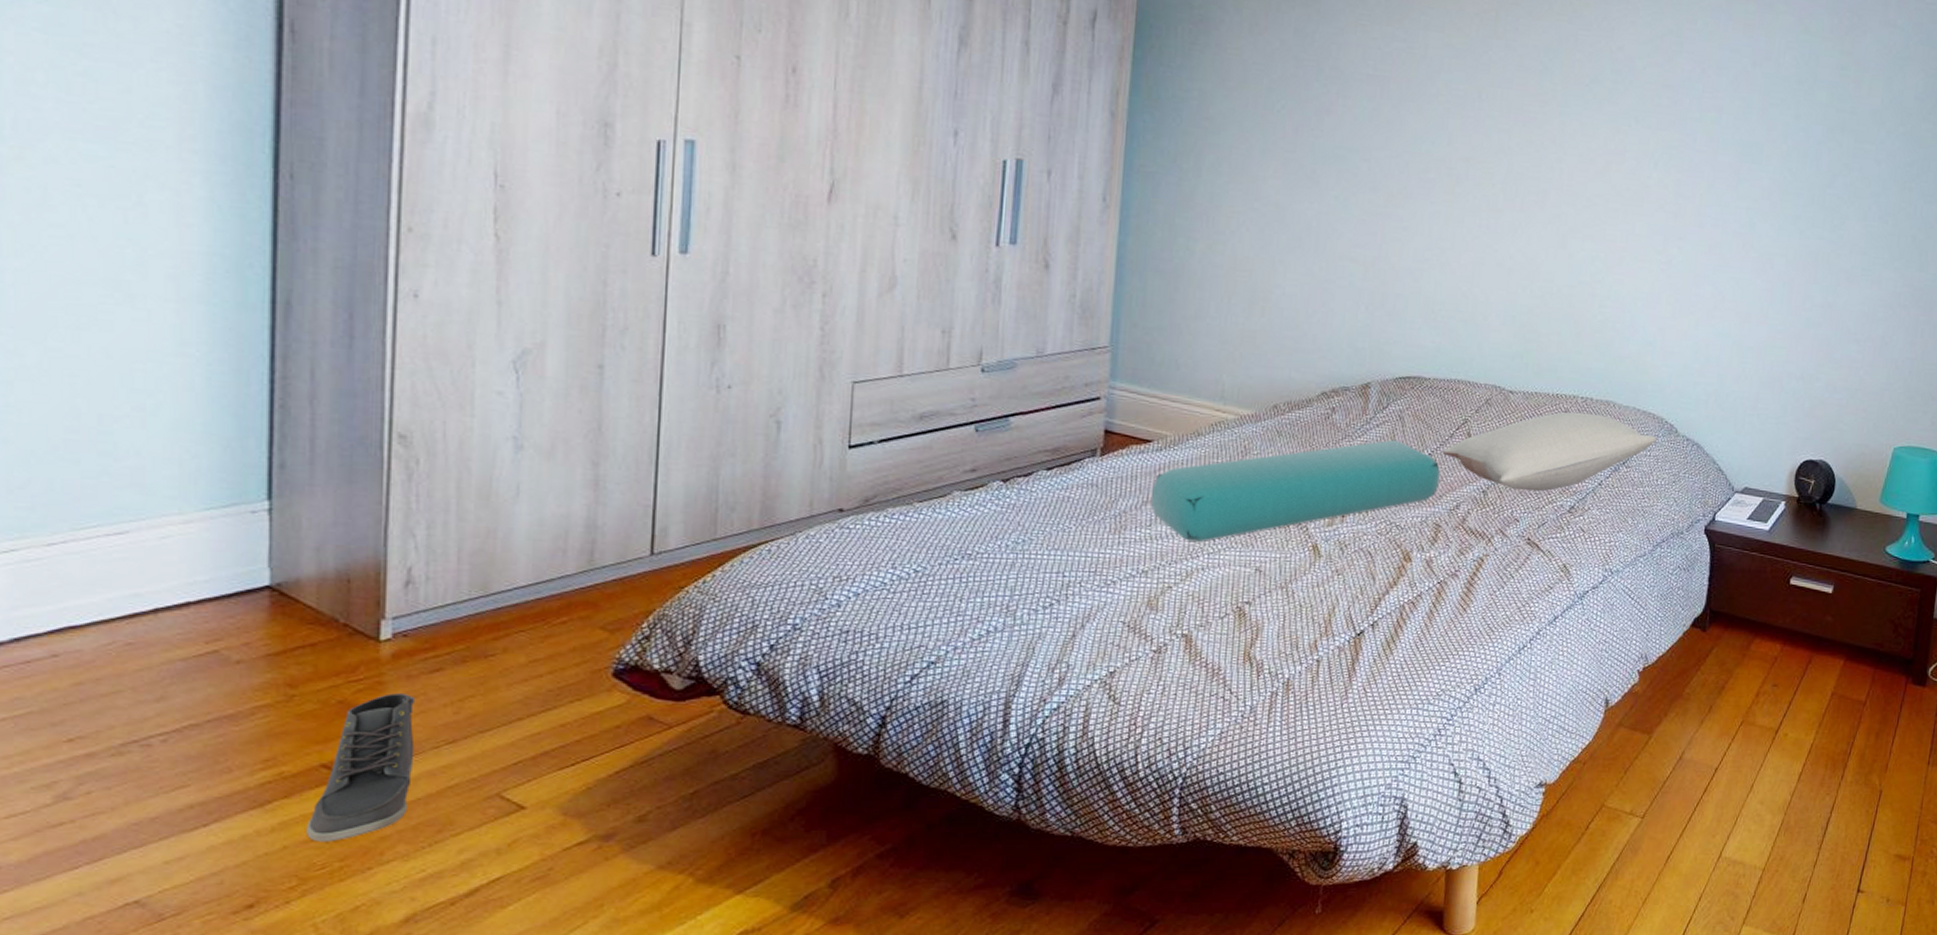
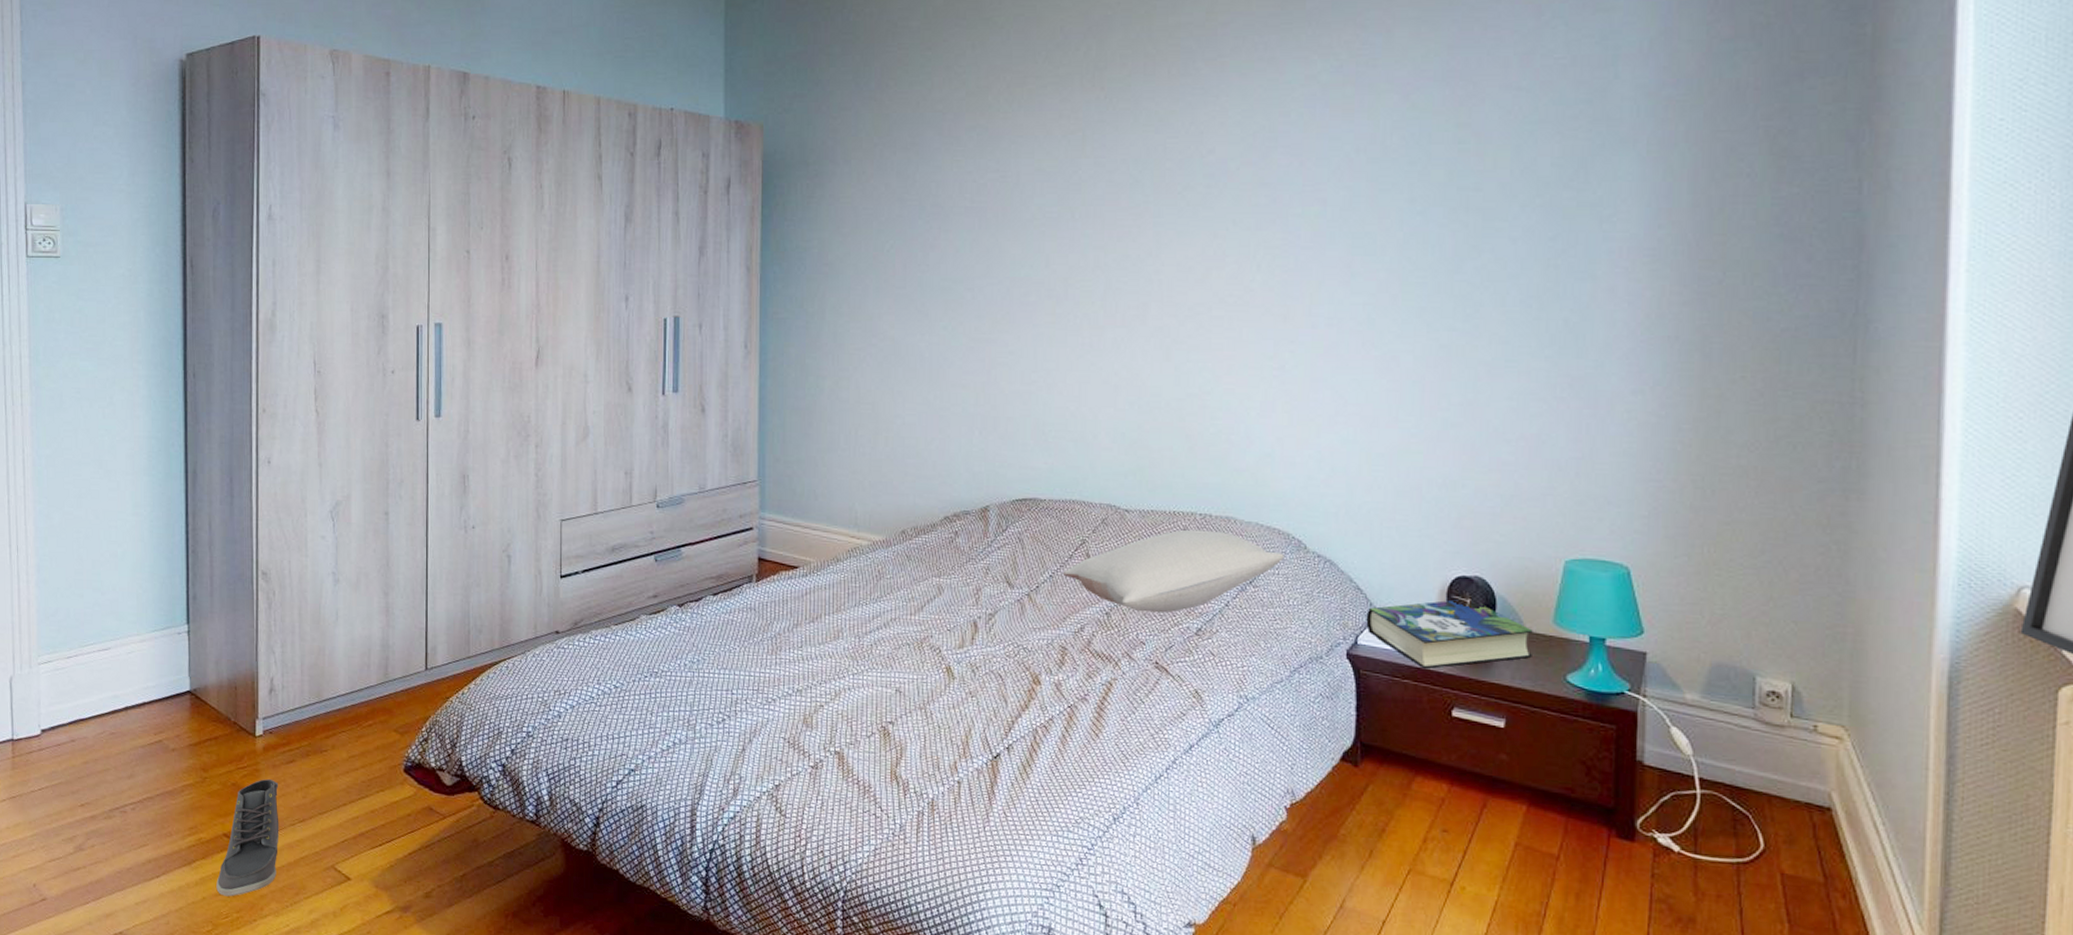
cushion: present [1151,439,1440,543] -> none [801,561,1062,664]
book: none [1724,480,1863,543] -> present [1366,599,1533,669]

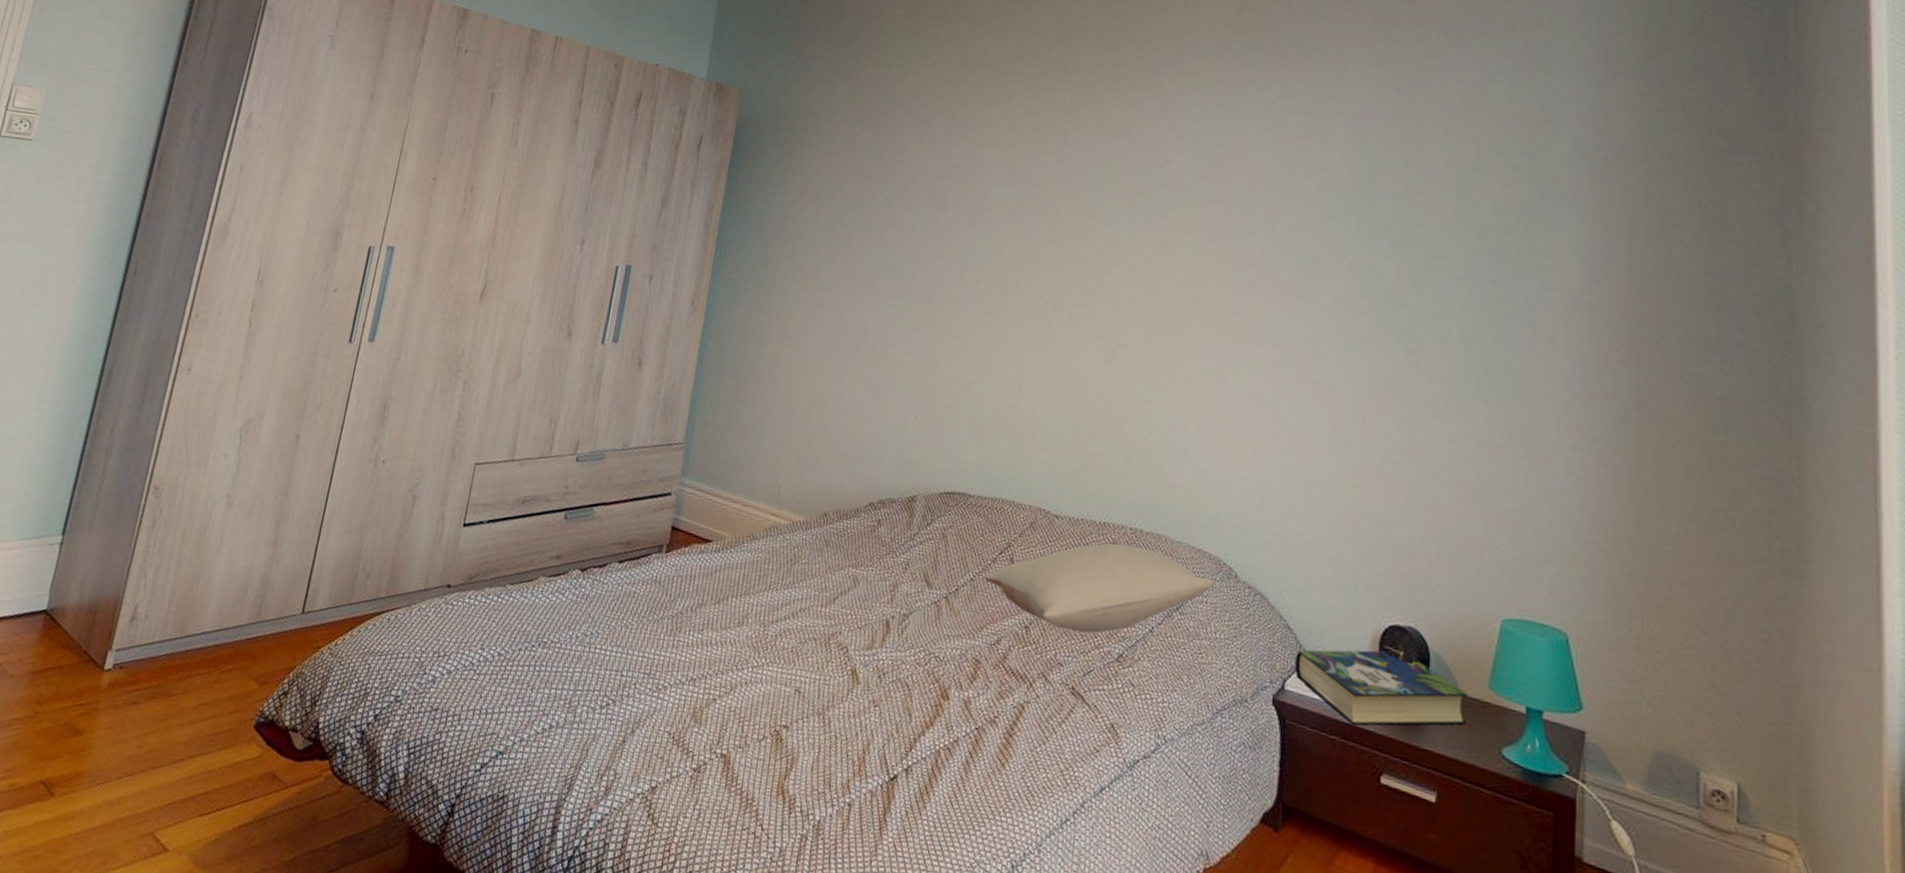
sneaker: present [216,779,279,897] -> none [17,720,116,859]

